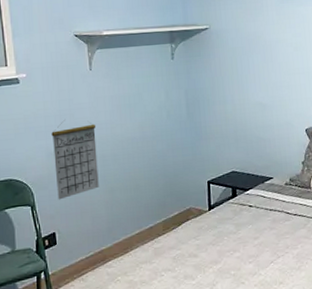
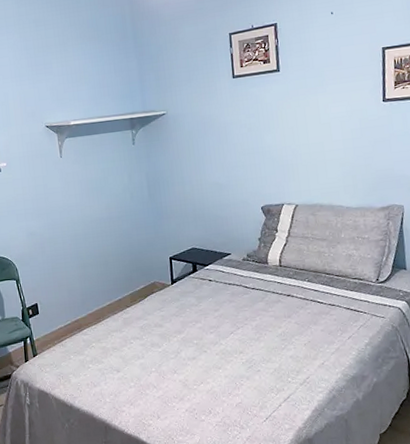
calendar: present [51,120,99,200] -> none [30,203,73,275]

